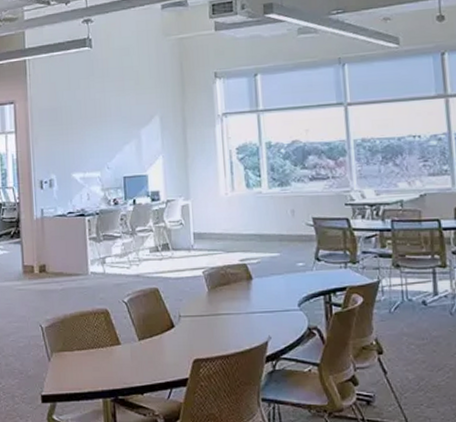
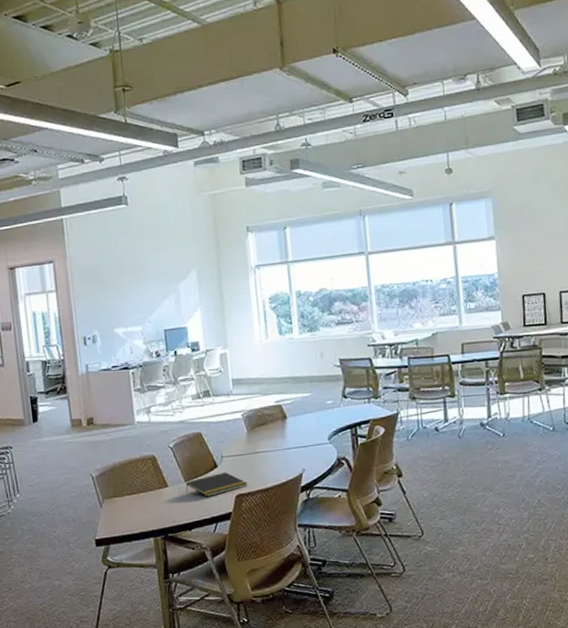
notepad: none [139,334,207,359] -> present [185,472,248,497]

